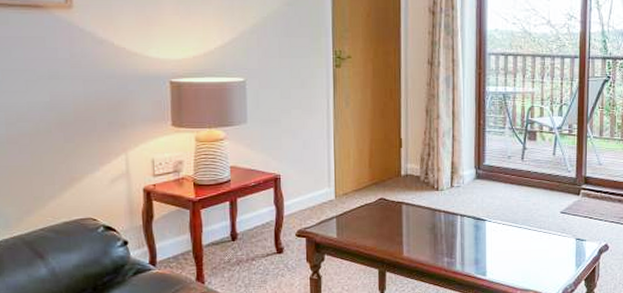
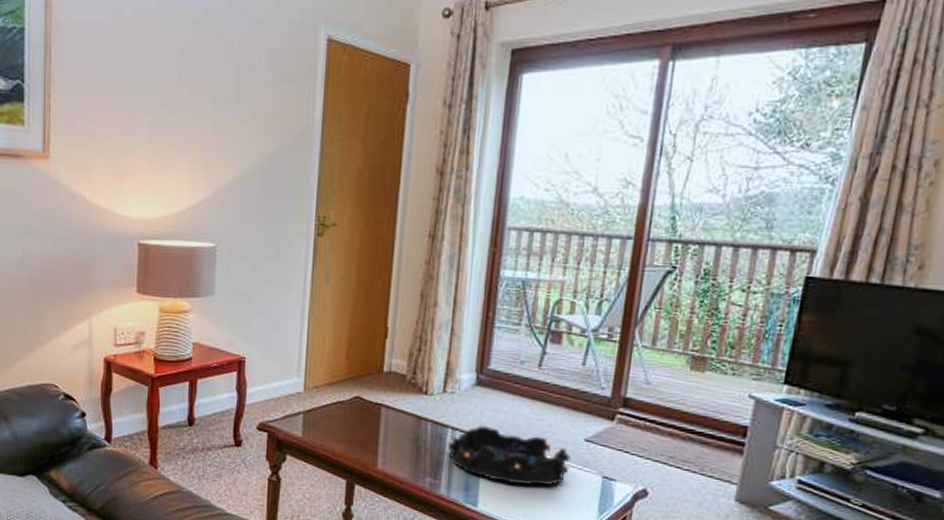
decorative bowl: none [458,210,552,254] -> present [447,425,571,485]

